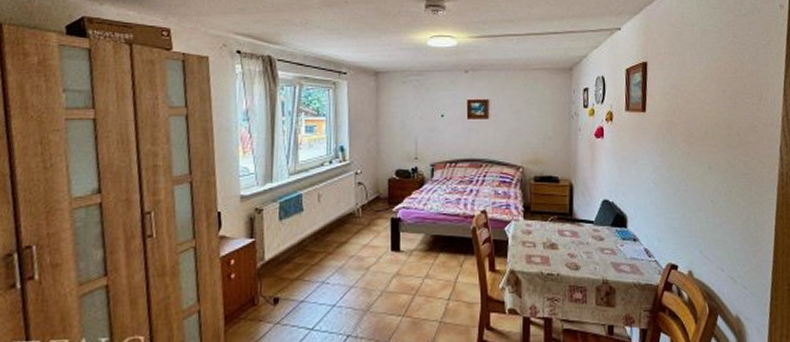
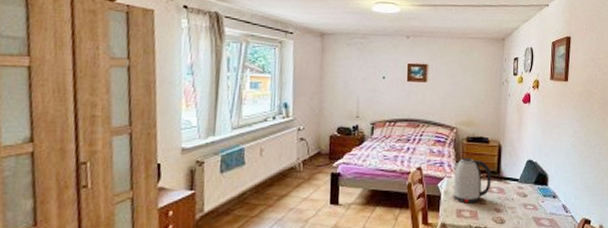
kettle: none [520,198,563,249] -> present [453,157,491,204]

